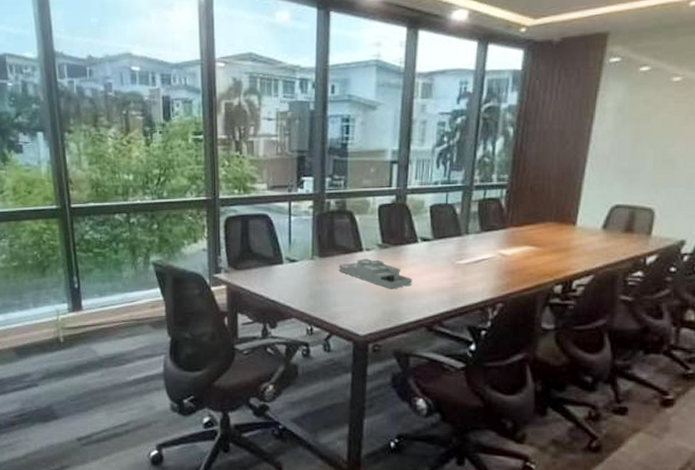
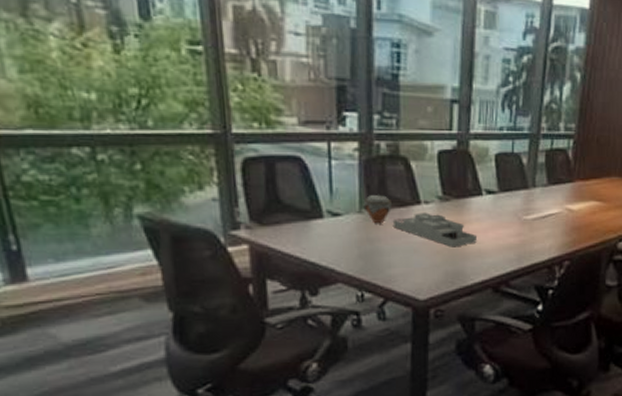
jar: none [315,244,338,268] -> present [363,195,392,223]

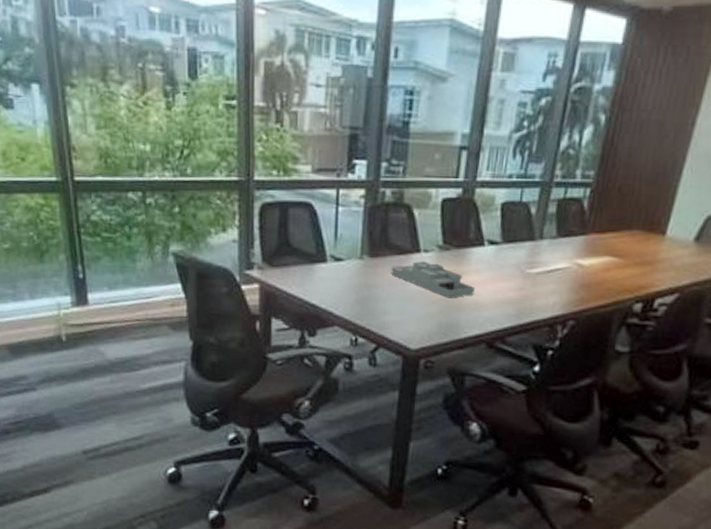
jar: present [363,195,392,223] -> none [364,242,392,270]

